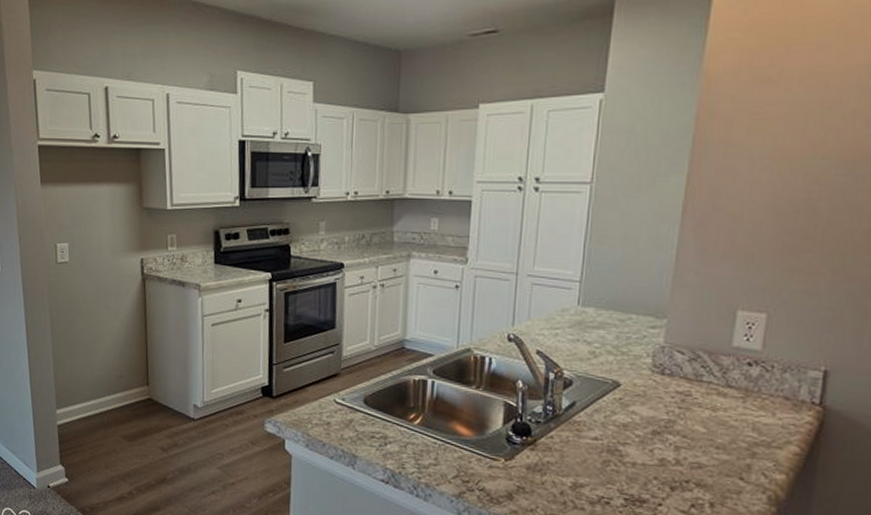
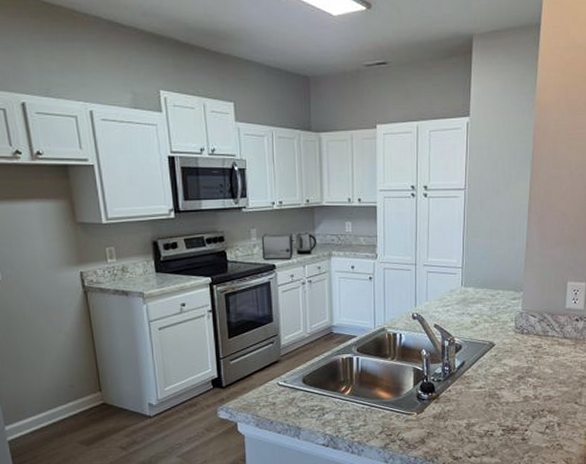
toaster: none [329,227,369,259] -> present [261,233,295,261]
kettle: none [369,227,395,254] -> present [295,231,317,255]

